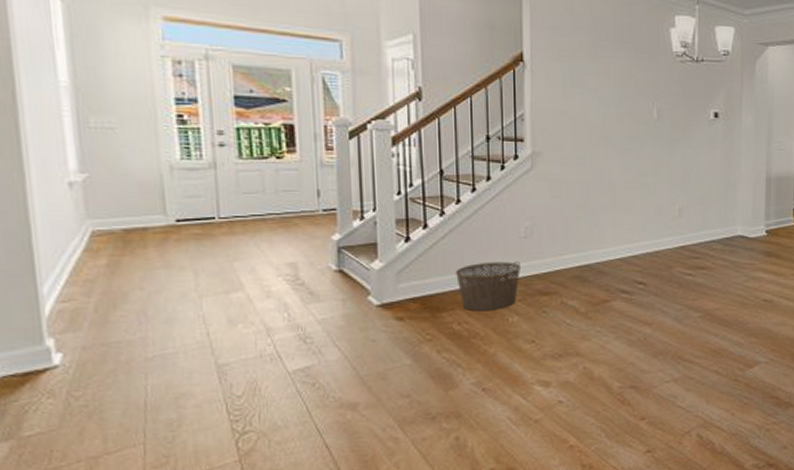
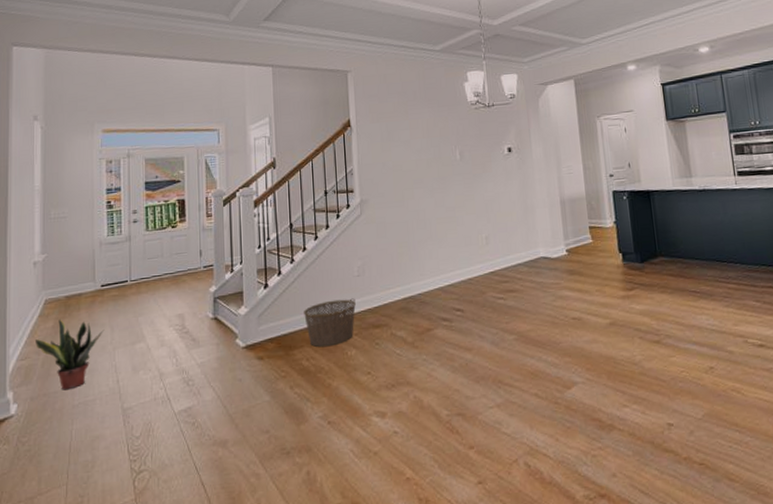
potted plant: none [82,256,185,341] -> present [36,319,105,390]

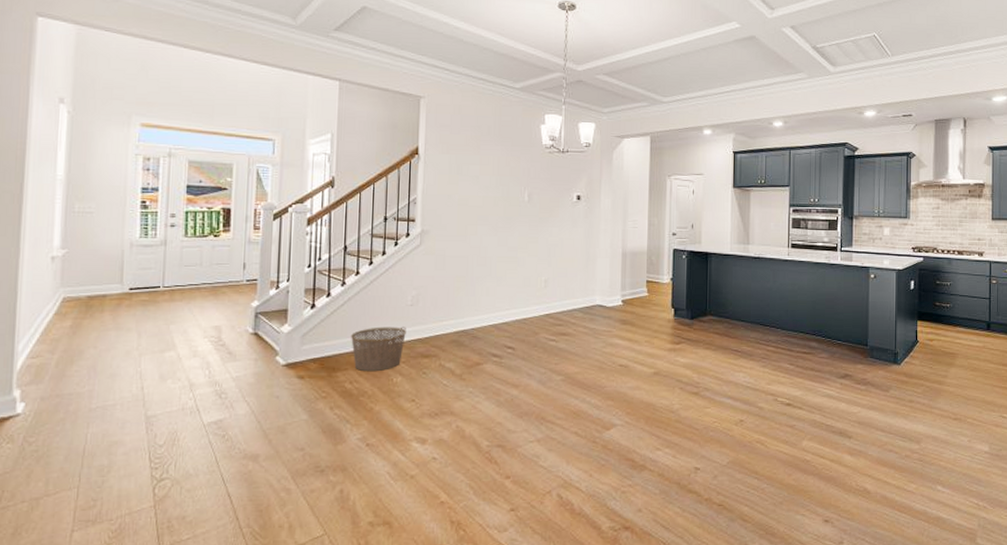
potted plant: present [36,319,105,390] -> none [49,319,131,393]

